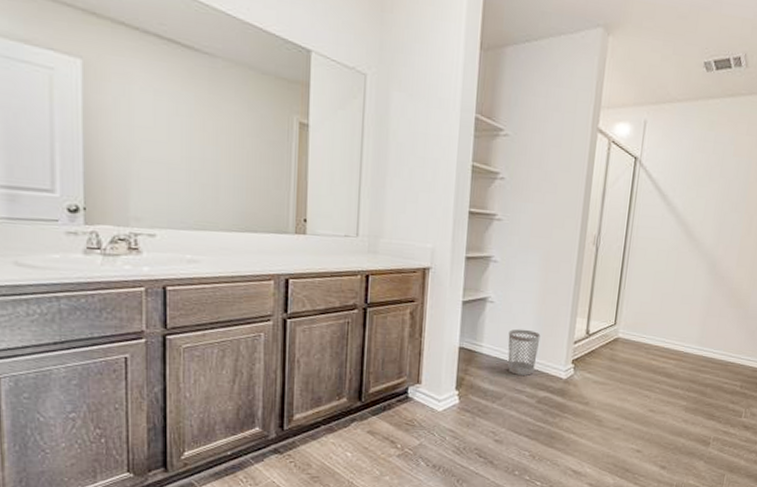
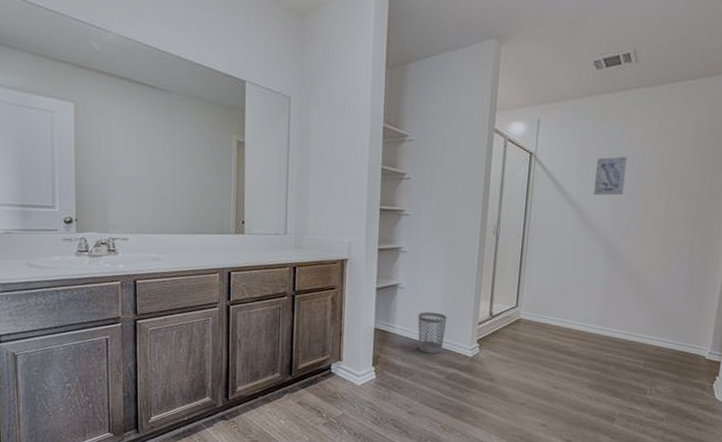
wall art: none [698,166,733,209] -> present [594,156,627,196]

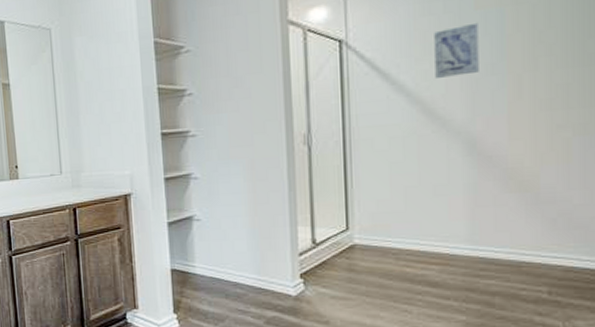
wastebasket: present [417,311,447,354] -> none [221,245,258,294]

